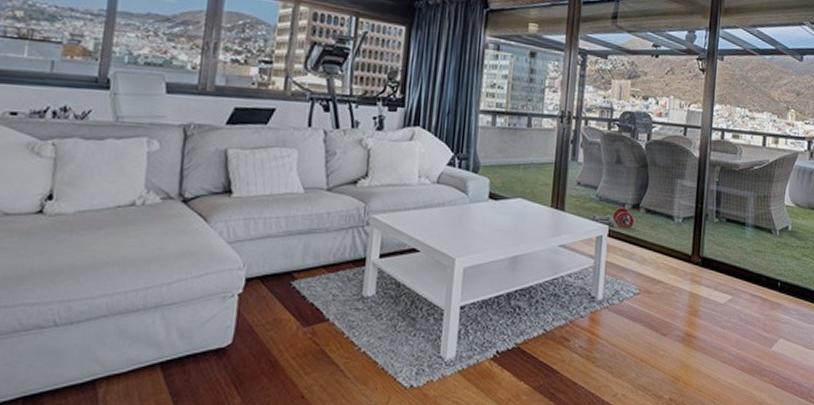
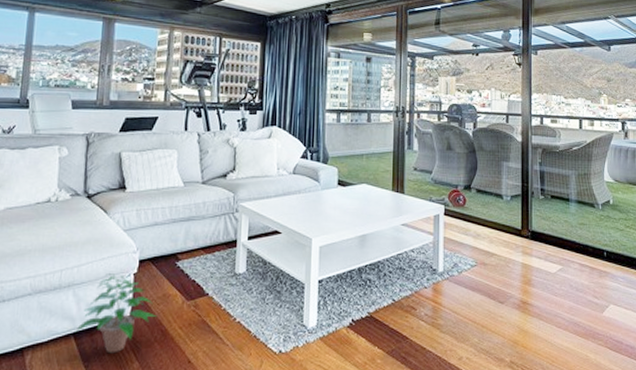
potted plant: none [162,293,267,387] -> present [75,274,158,354]

